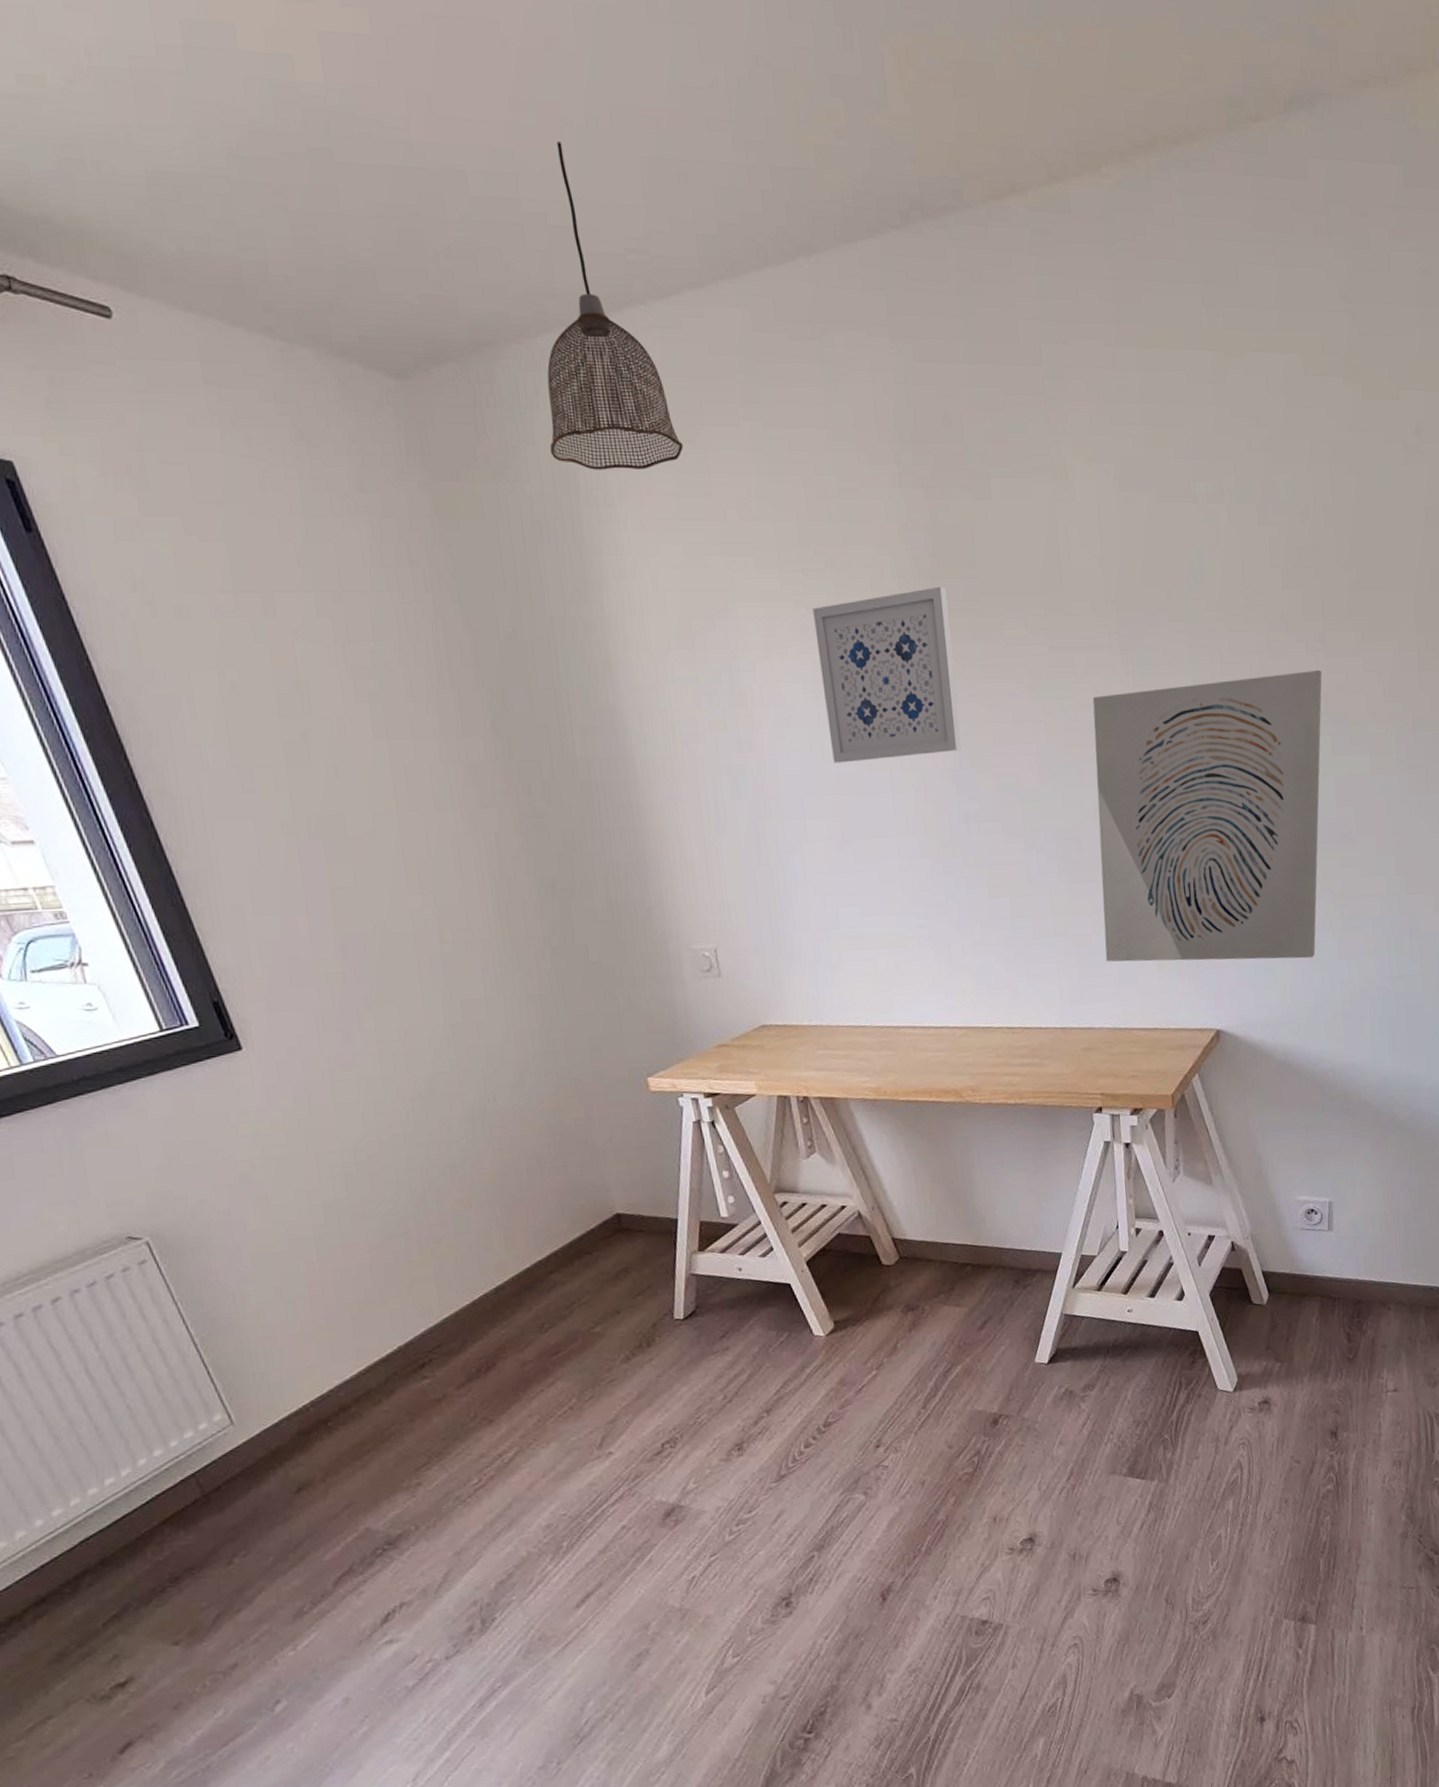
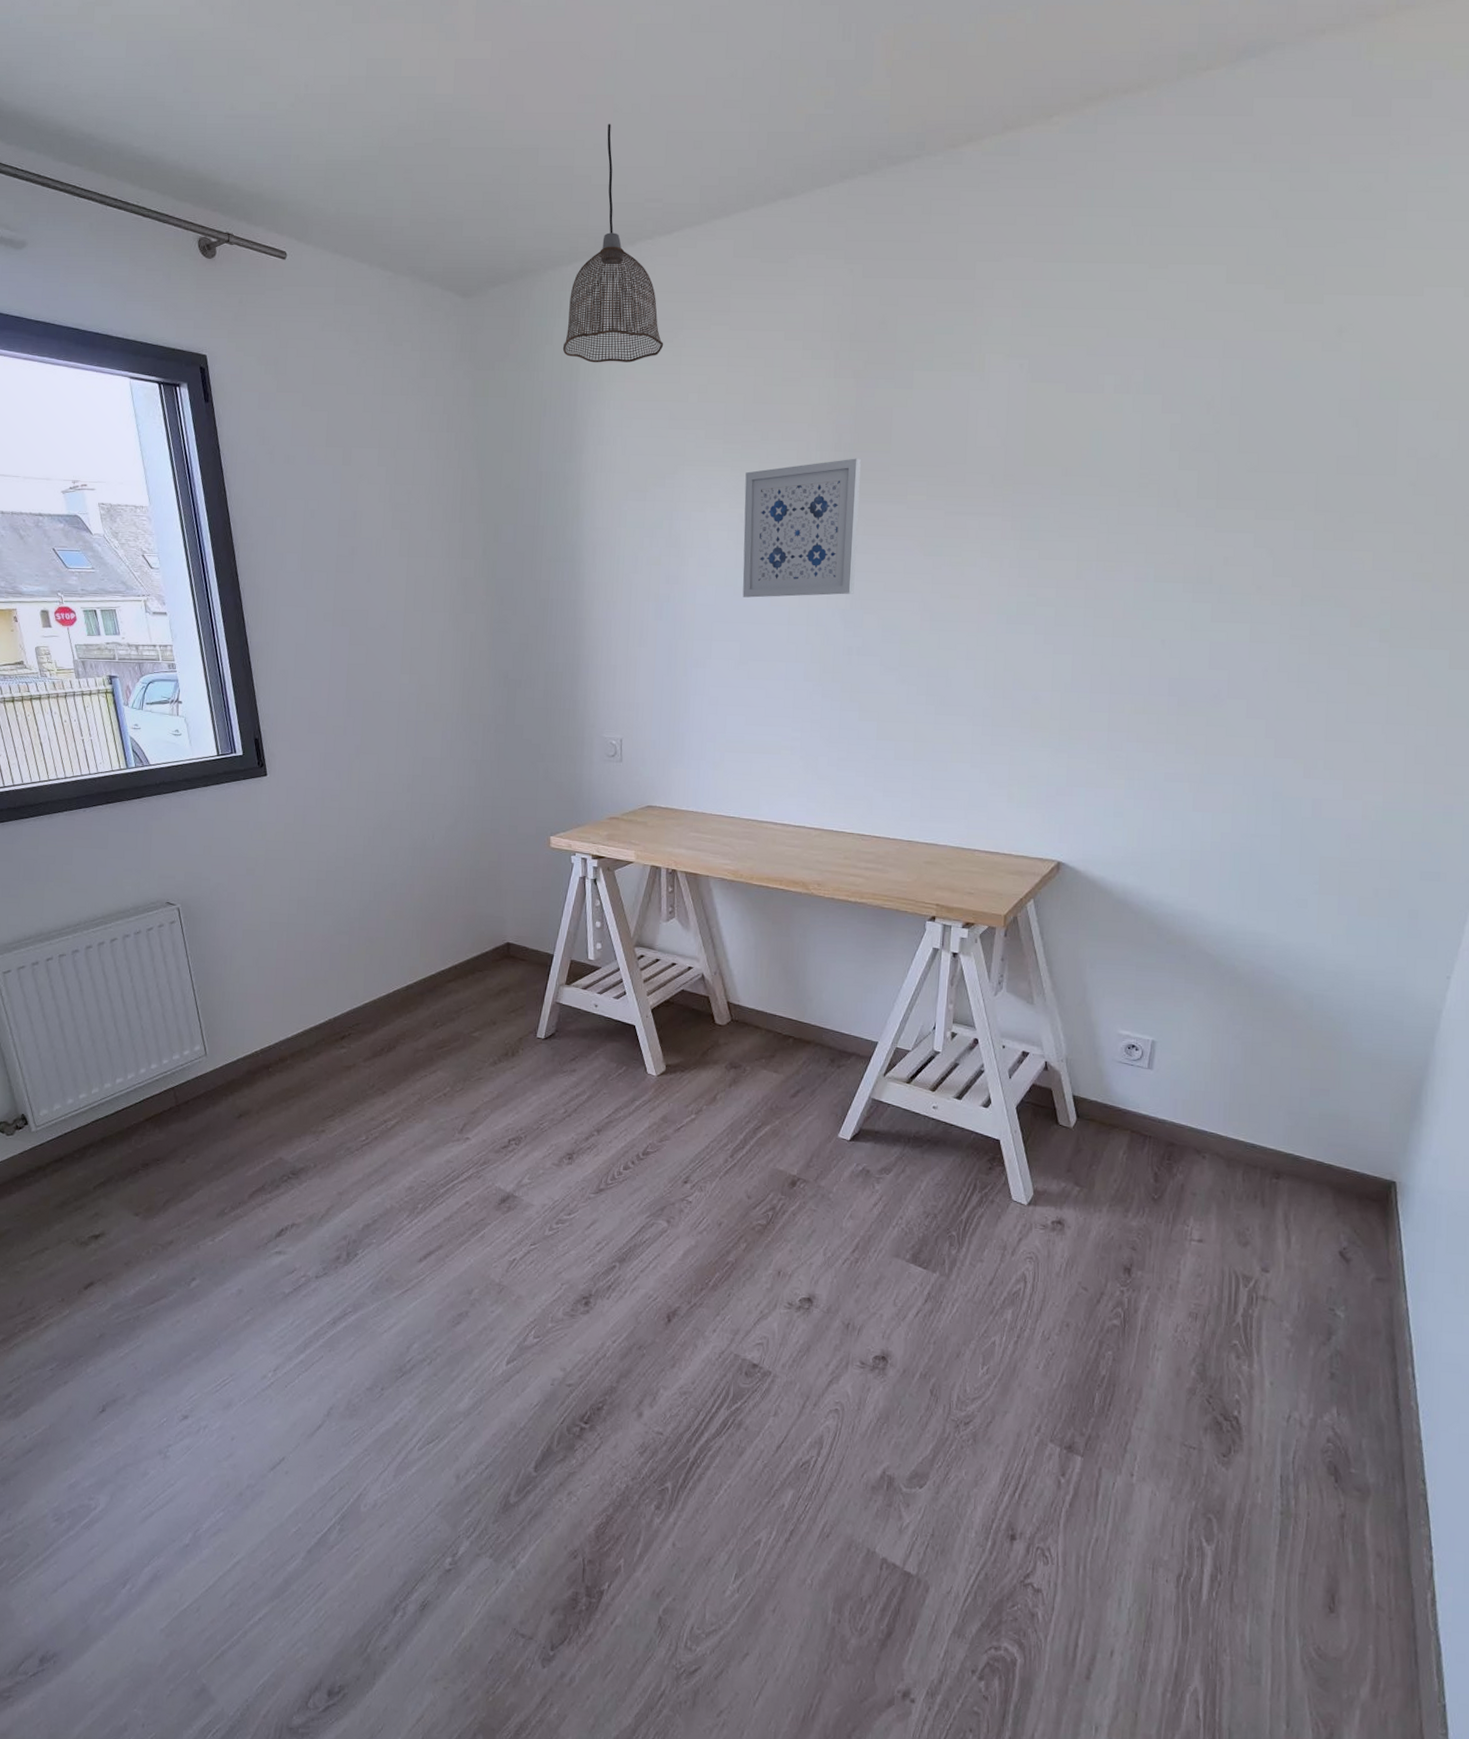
wall art: present [1092,669,1322,962] -> none [958,543,1209,807]

